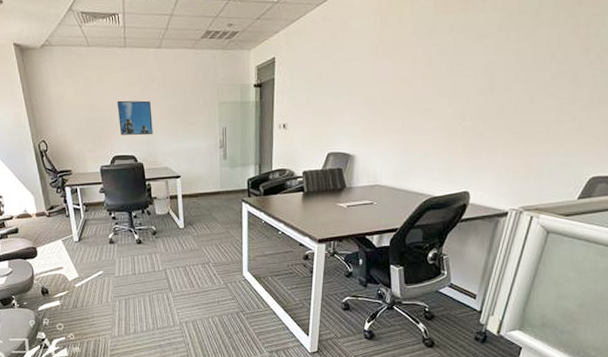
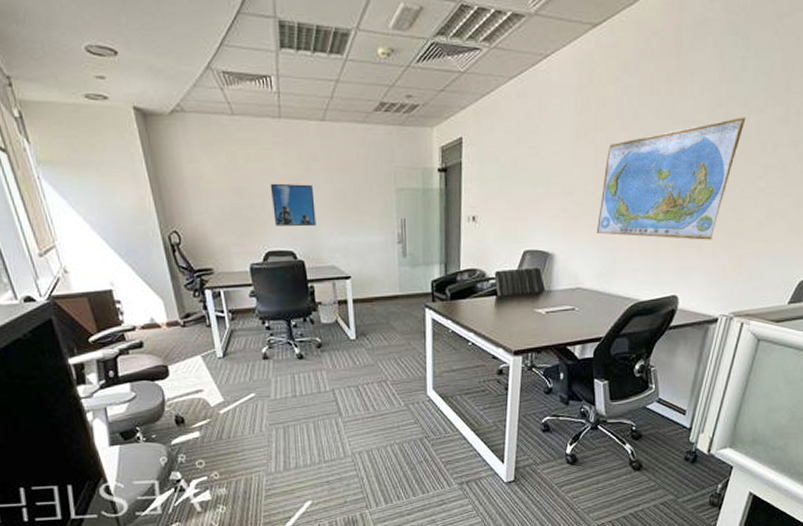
world map: none [393,29,536,142] -> present [596,117,746,240]

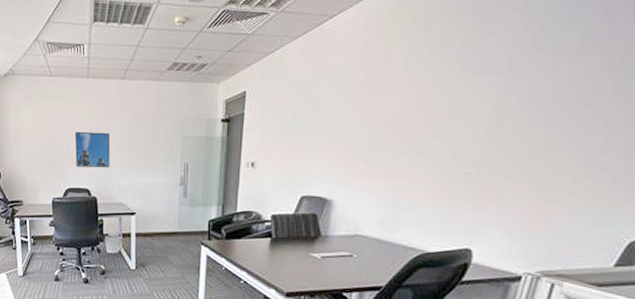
world map: present [596,117,746,240] -> none [378,66,557,192]

